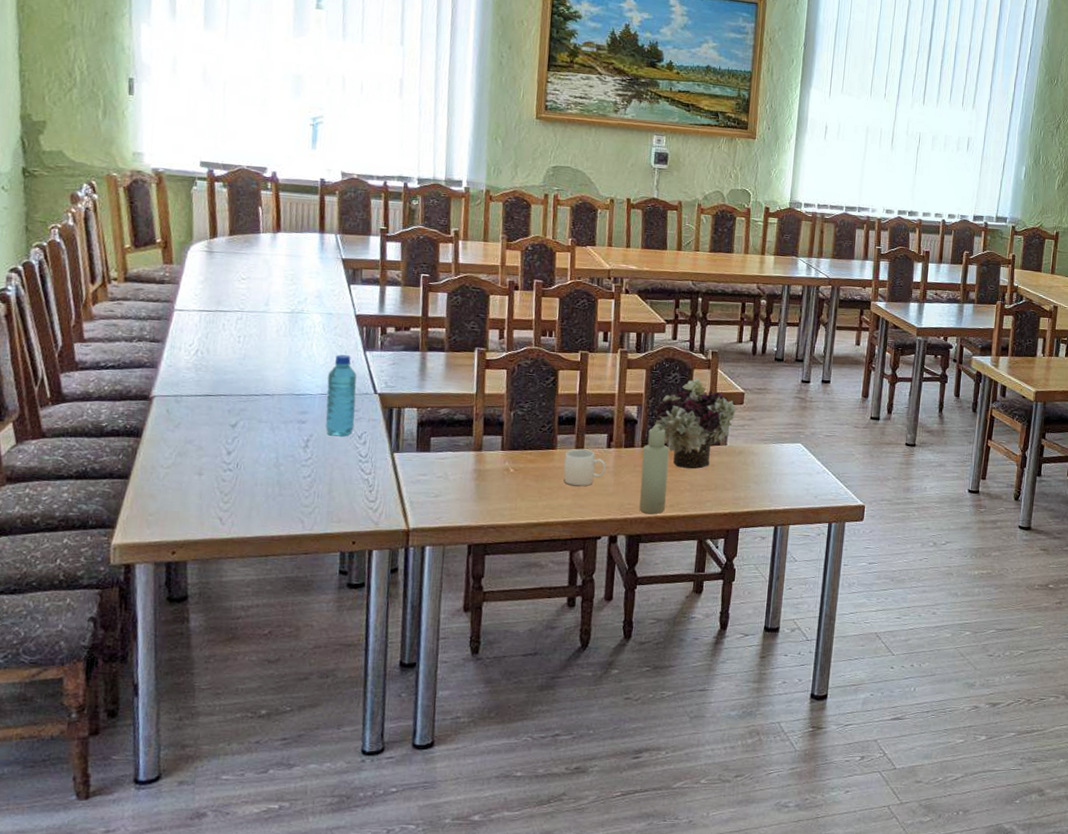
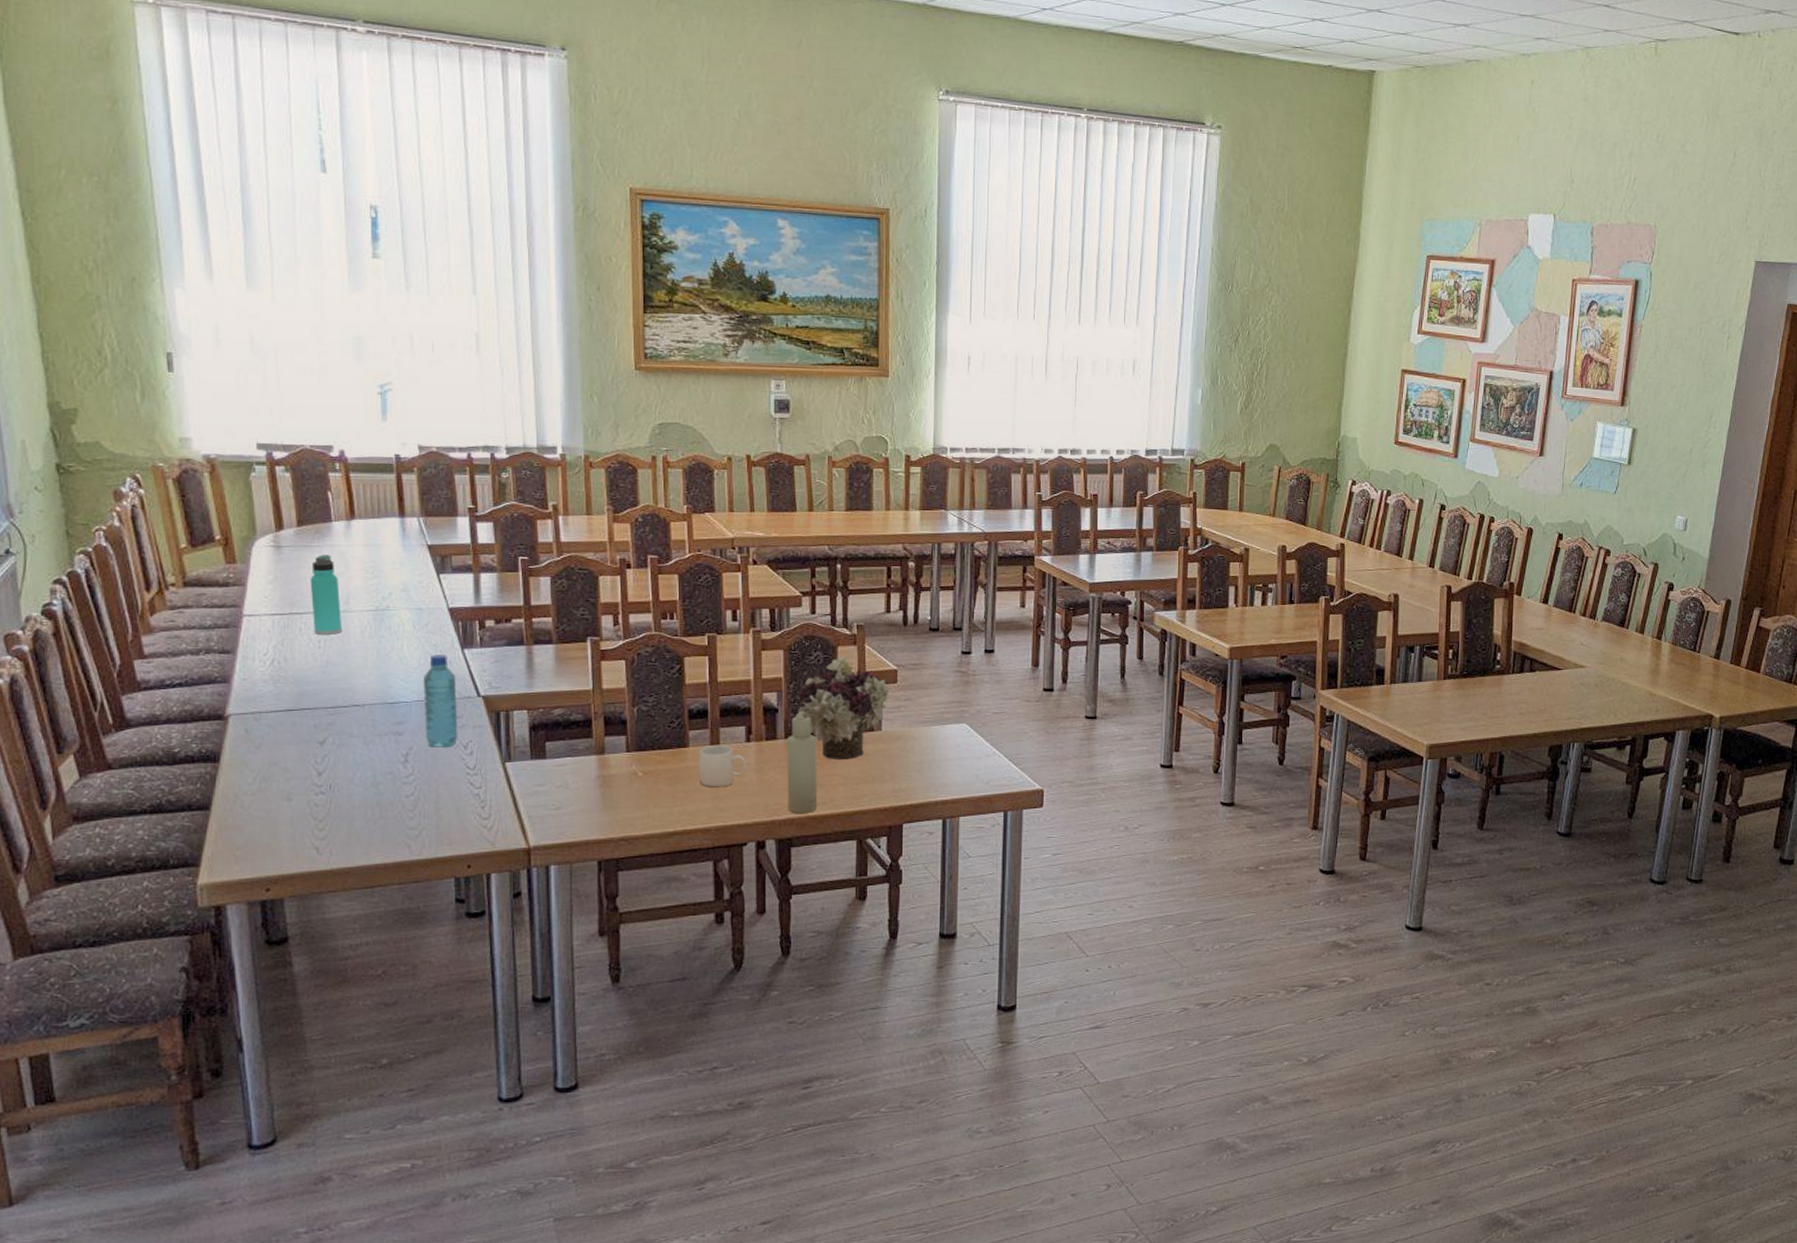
thermos bottle: none [235,261,261,332] -> present [310,555,343,635]

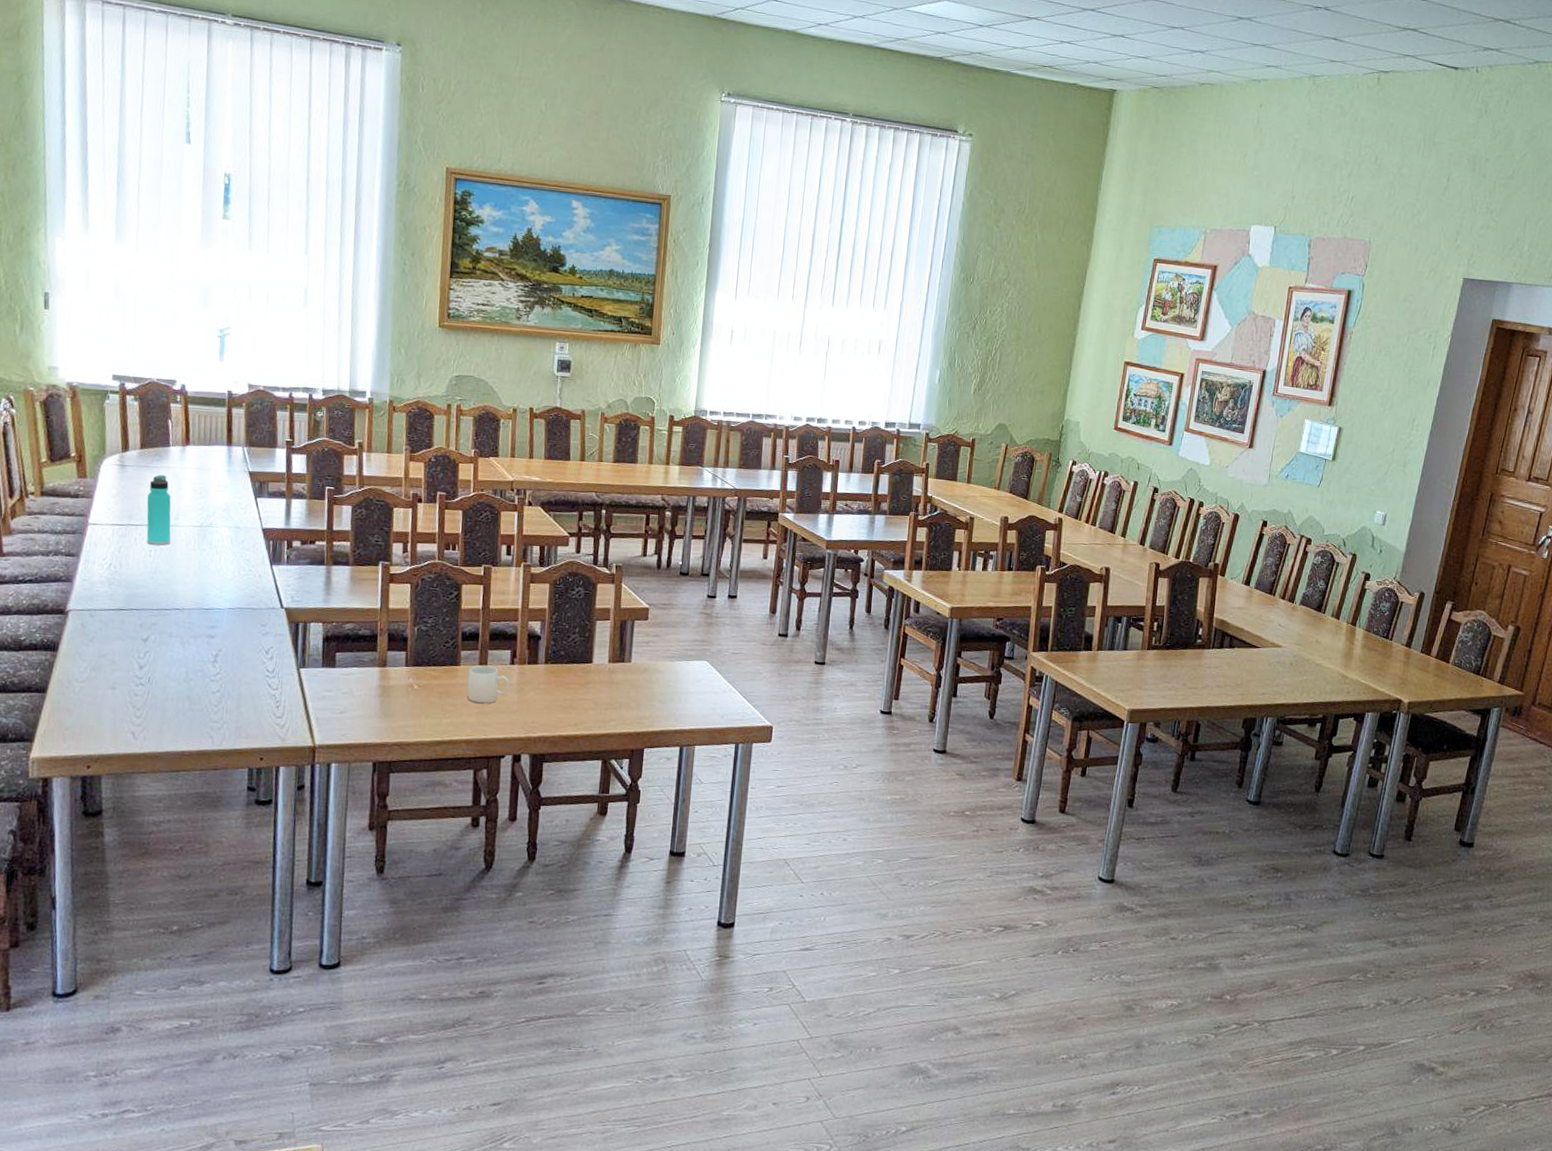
water bottle: present [423,655,458,748] -> none [233,568,264,652]
bottle: present [787,711,818,814] -> none [543,640,573,733]
flower arrangement: present [796,656,890,759] -> none [557,592,641,686]

